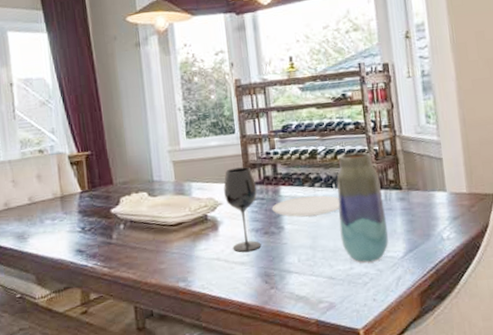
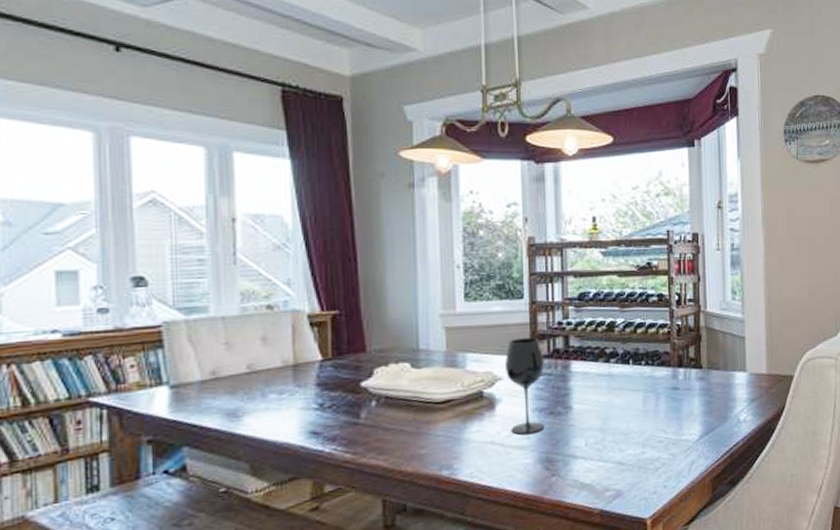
plate: present [271,195,340,217] -> none [560,372,636,396]
vase: present [336,151,389,262] -> none [633,326,685,446]

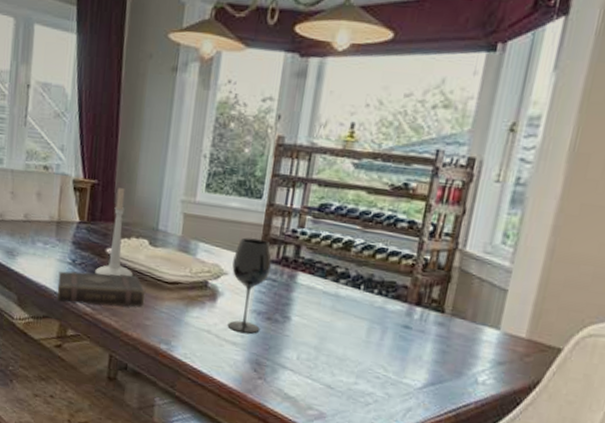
book: none [303,404,414,457] -> present [57,271,145,307]
candlestick: none [350,312,398,414] -> present [95,187,134,277]

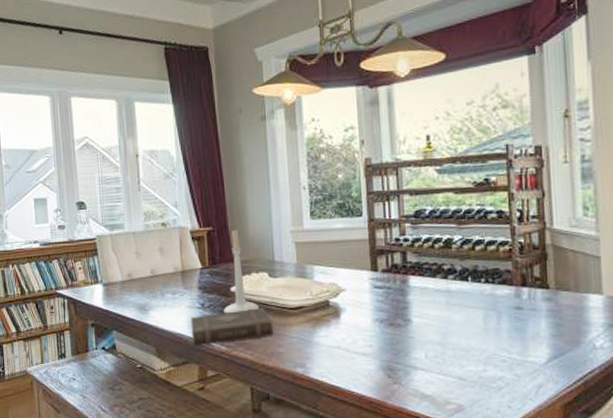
wine glass: present [227,237,272,334] -> none [348,253,386,342]

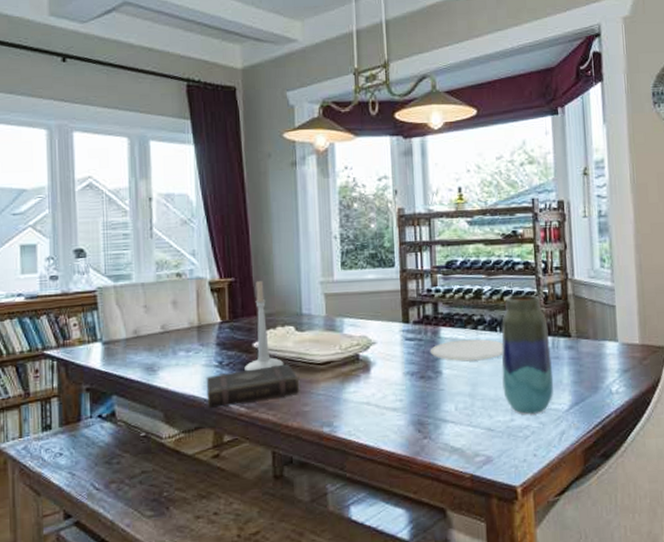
plate: none [399,288,475,311] -> present [430,339,503,362]
vase: none [473,243,530,365] -> present [501,294,554,414]

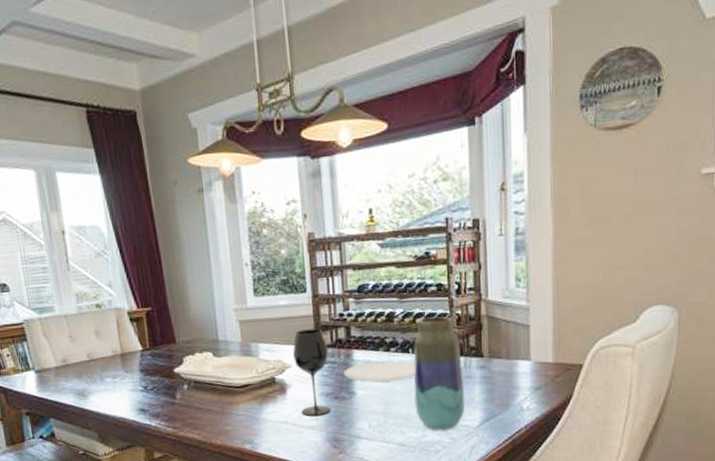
book: present [206,364,299,409] -> none [133,387,220,430]
candlestick: present [244,280,284,372] -> none [168,308,205,396]
wine glass: none [379,304,416,397] -> present [293,328,331,416]

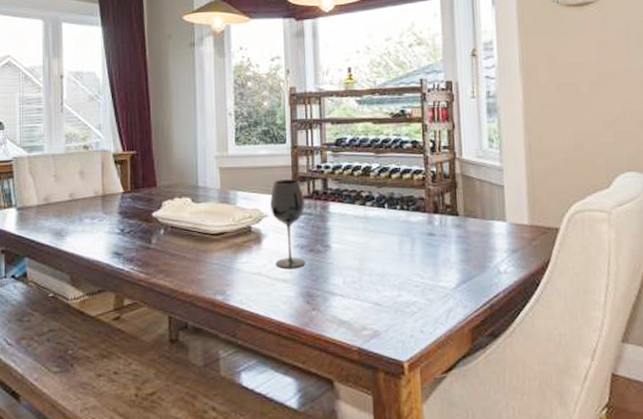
plate: present [343,360,416,383] -> none [319,214,391,237]
vase: present [413,315,465,430] -> none [389,172,442,290]

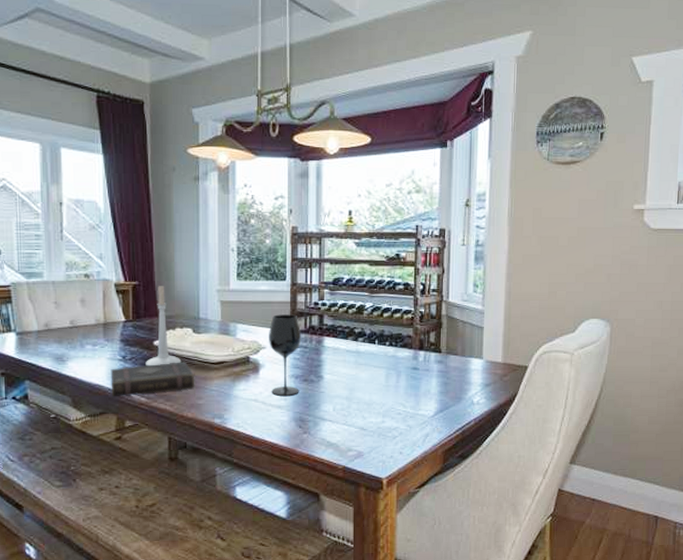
book: none [109,233,194,274] -> present [110,362,194,397]
candlestick: none [144,153,181,240] -> present [146,285,182,367]

